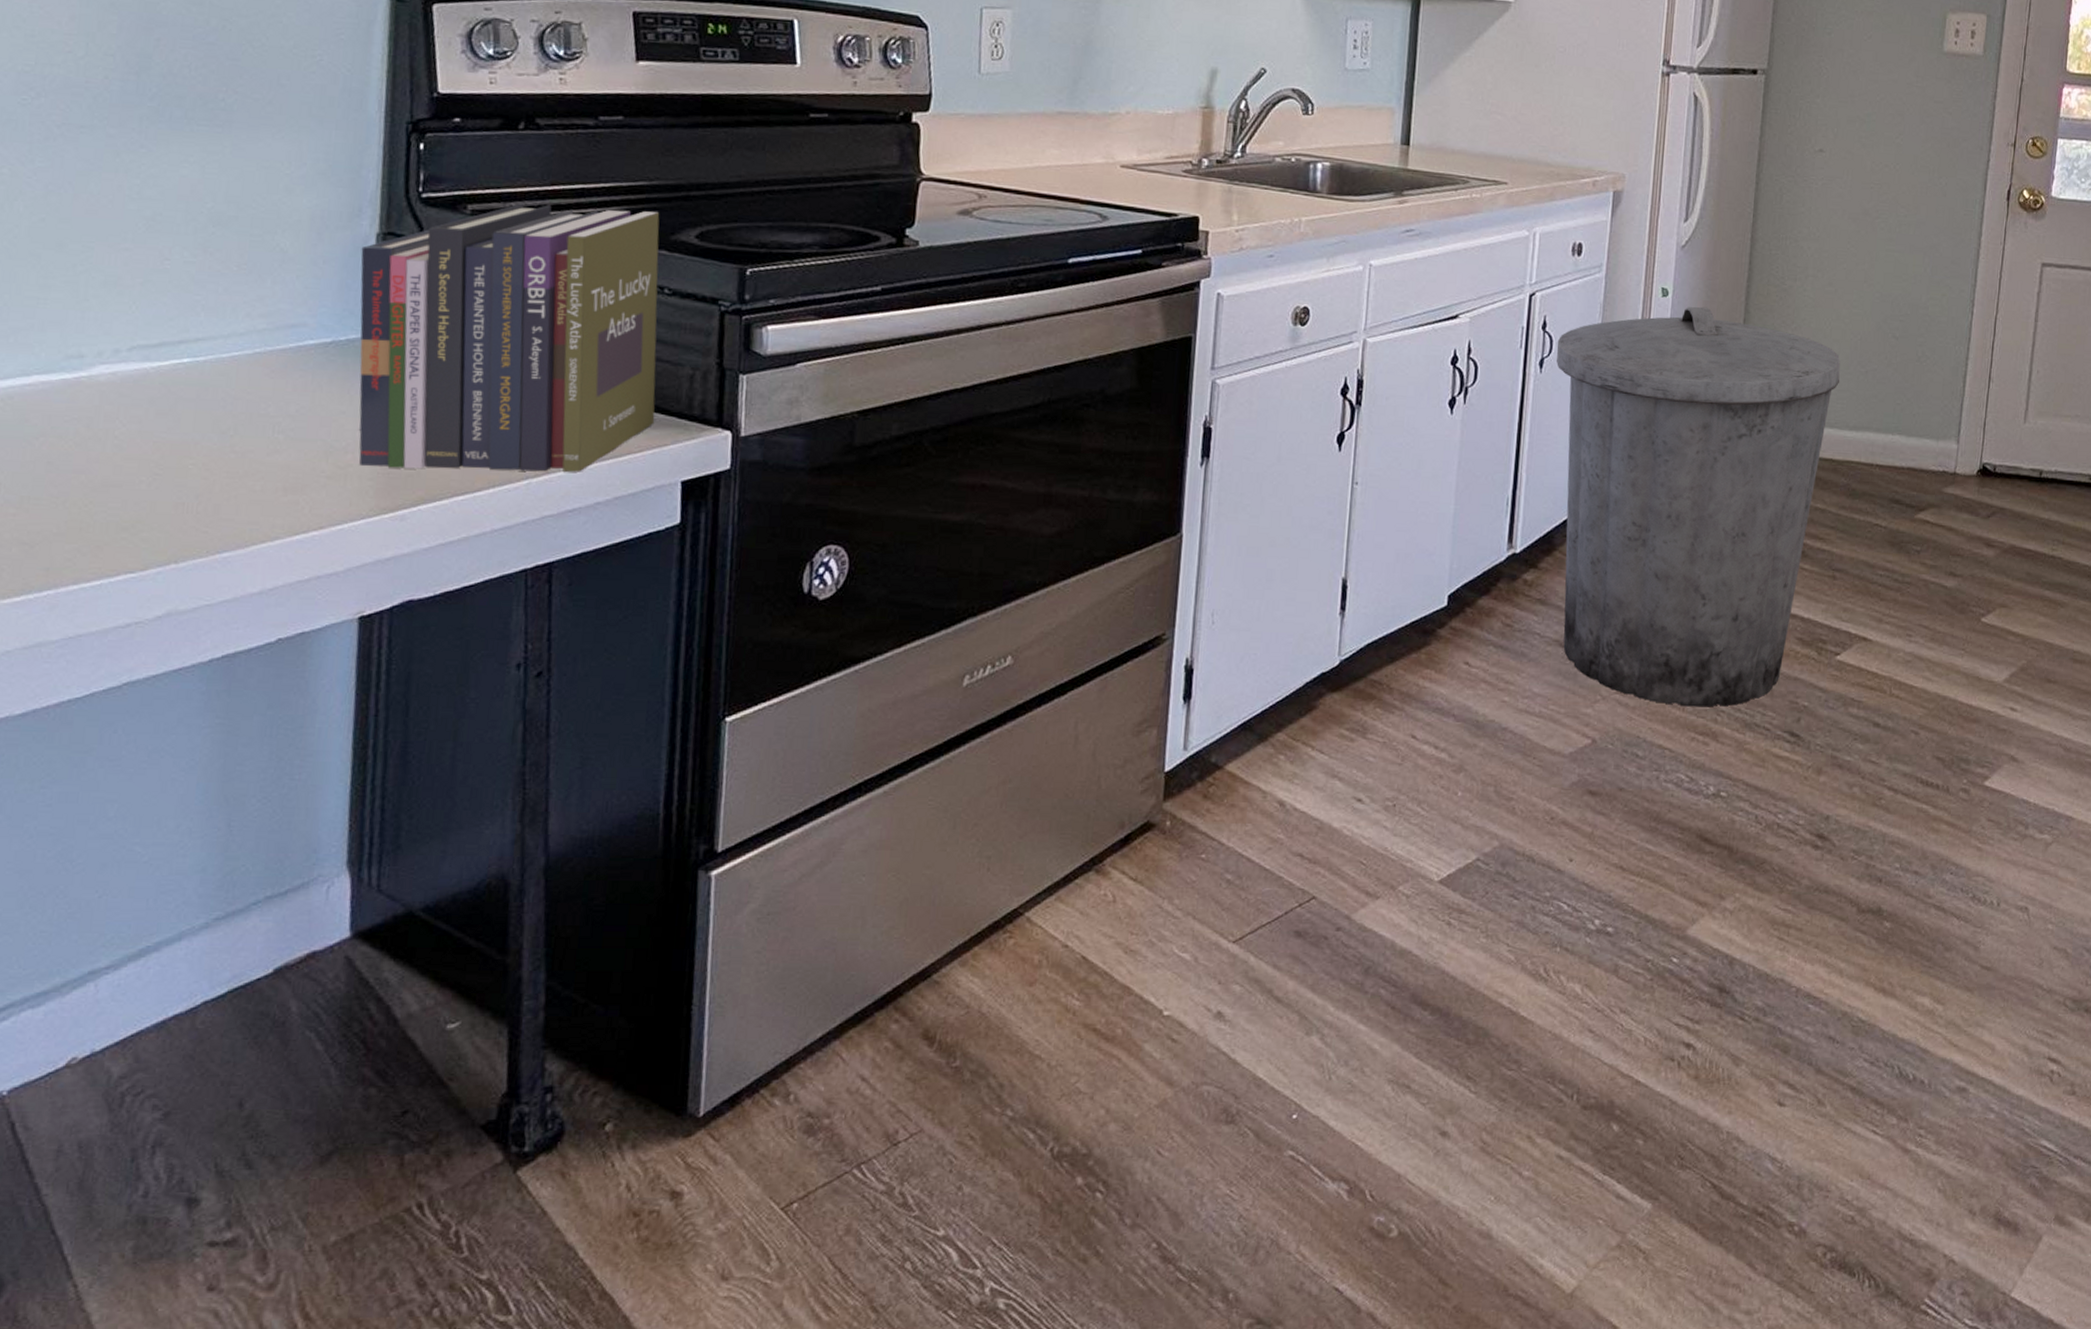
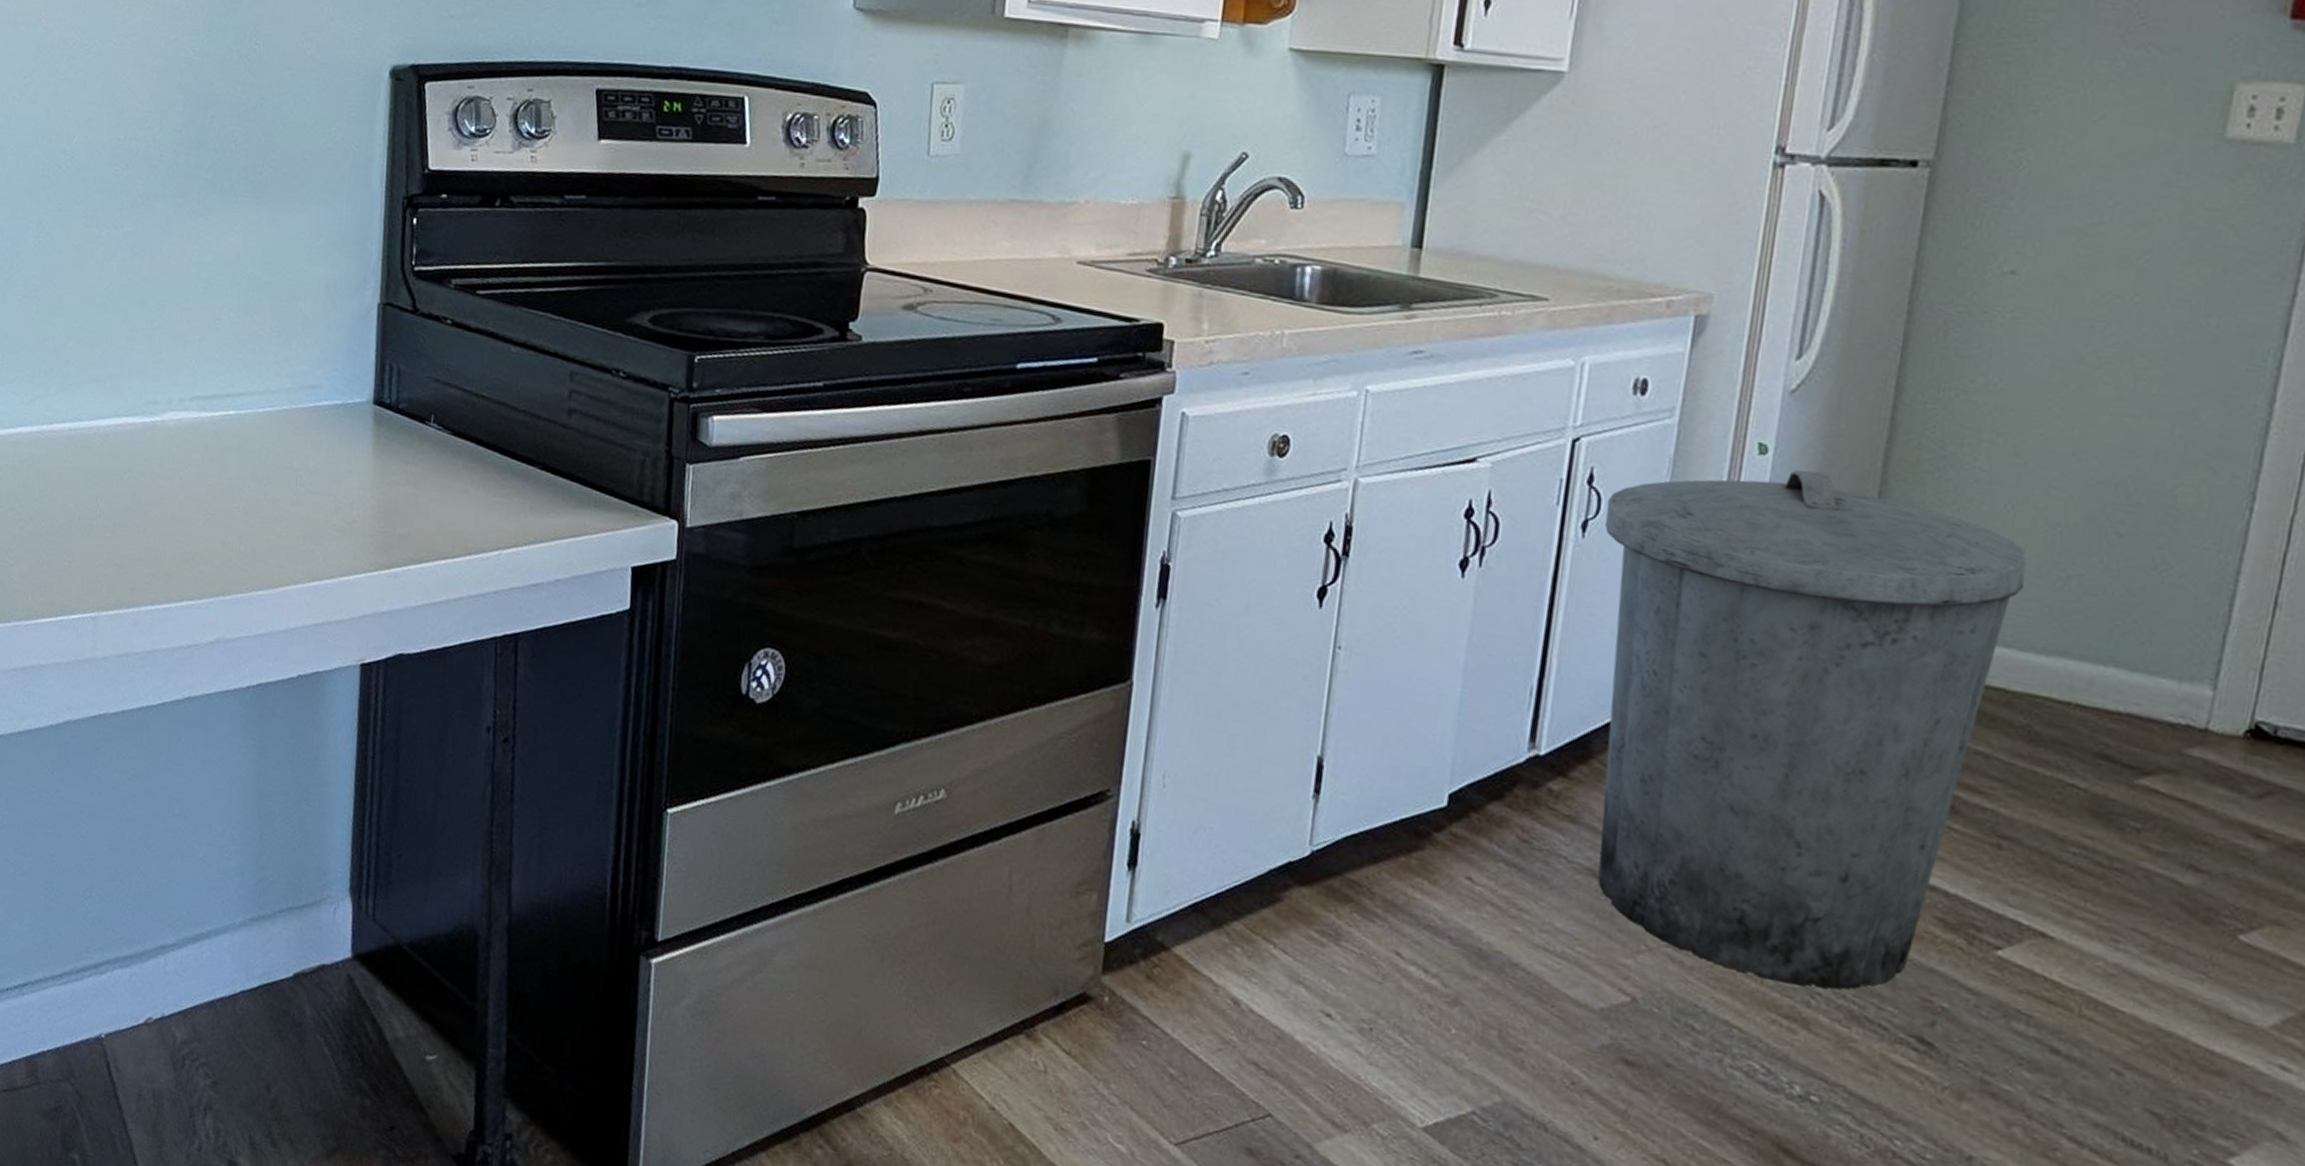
books: present [359,203,660,472] -> none [362,279,617,548]

